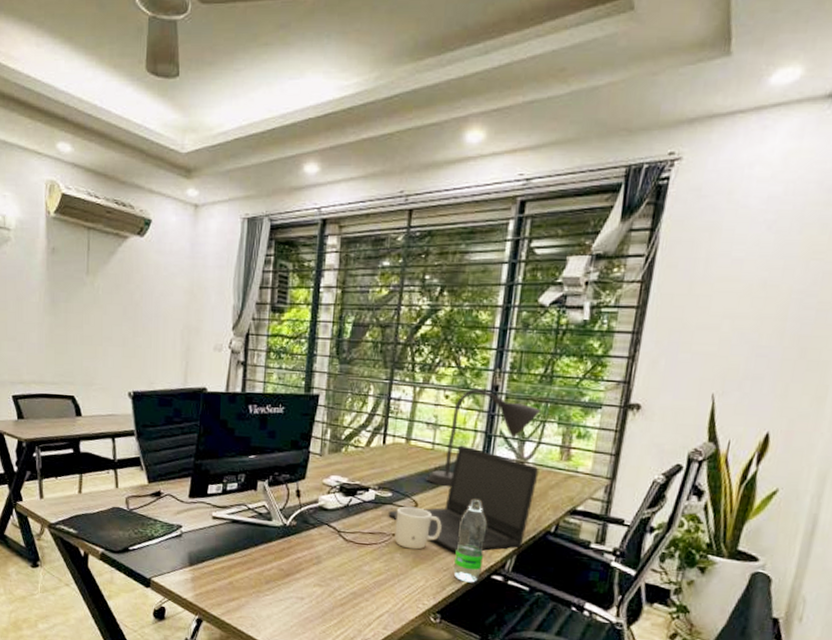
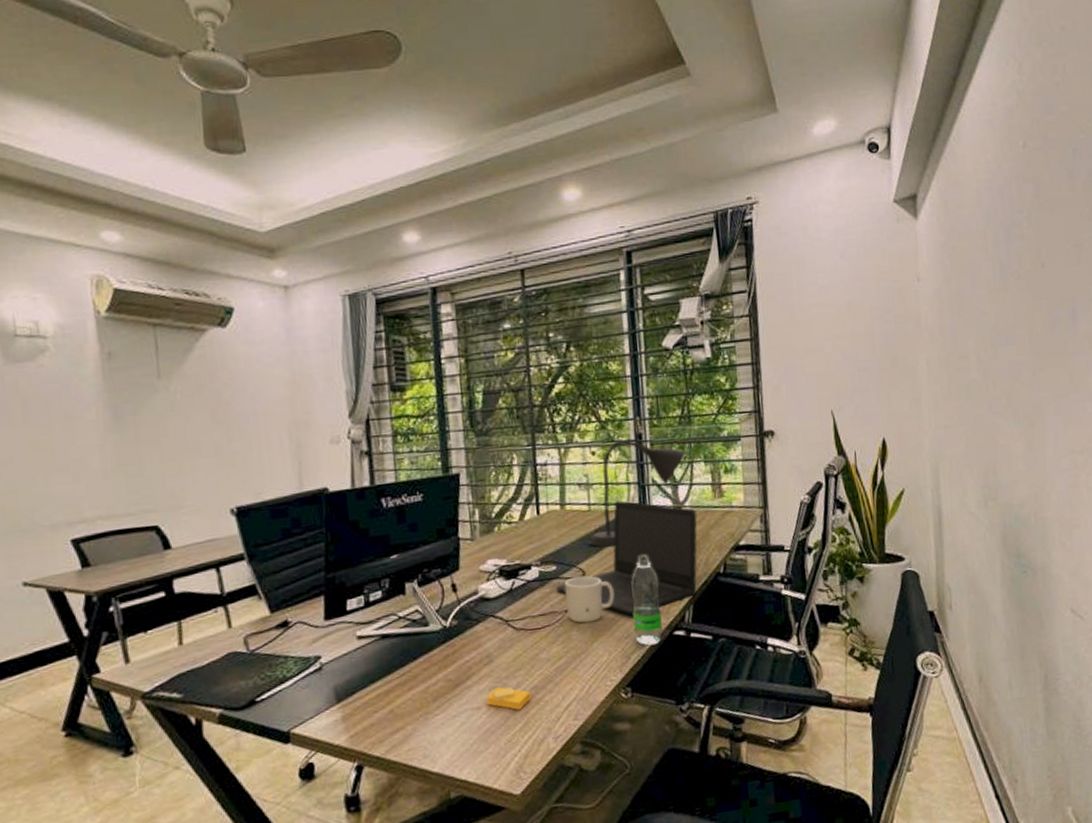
sticky notes: none [309,584,350,609] -> present [485,686,532,711]

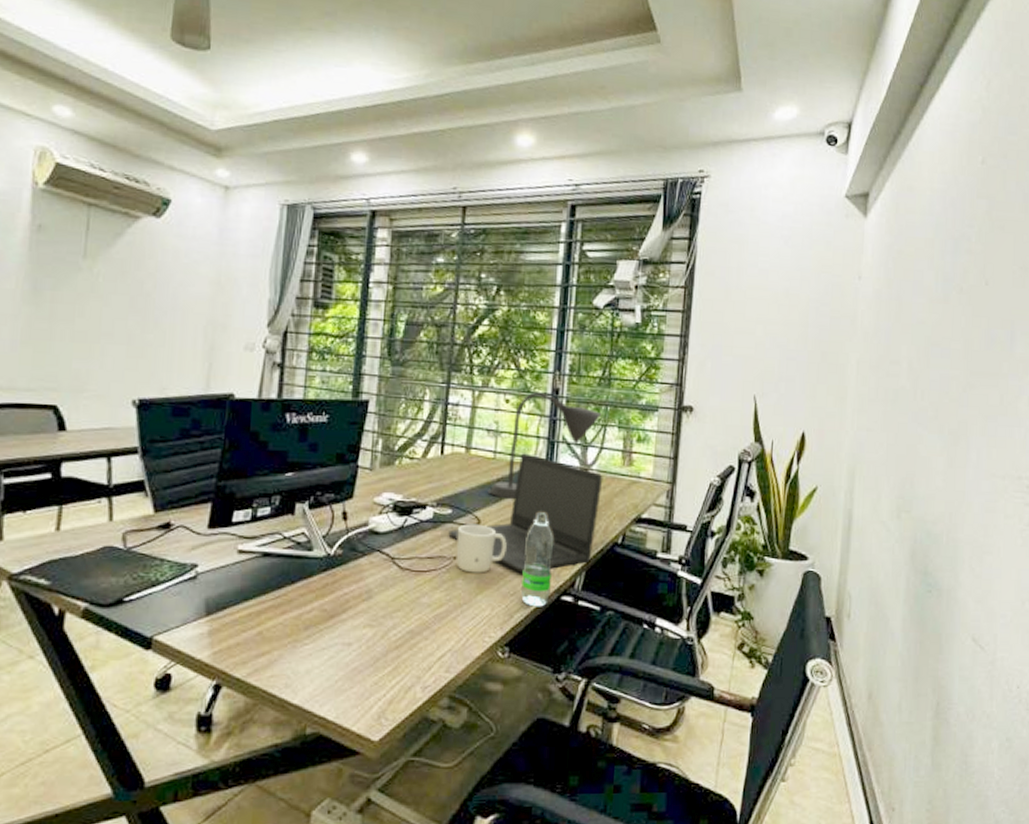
sticky notes: present [485,686,532,711] -> none [358,624,407,653]

